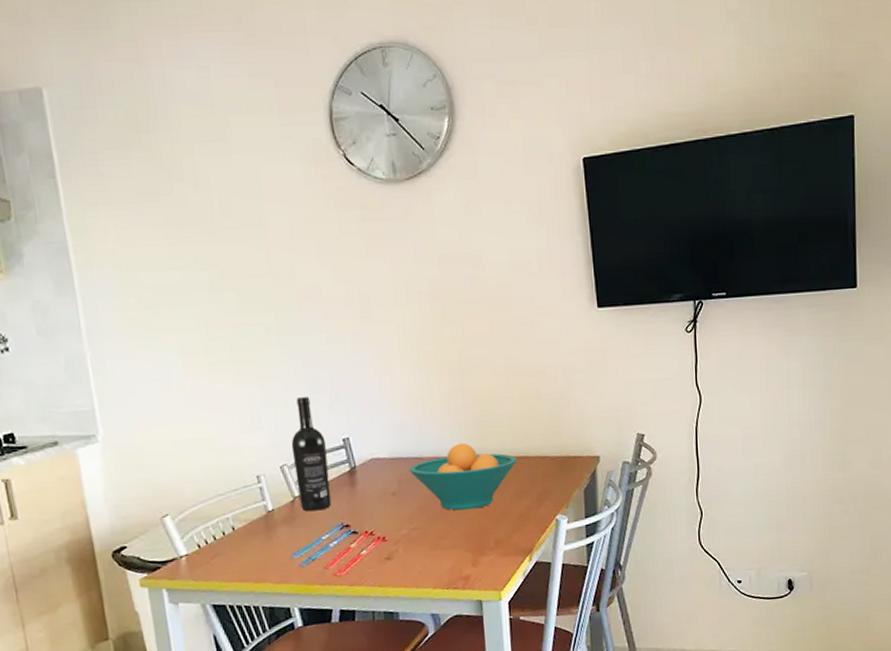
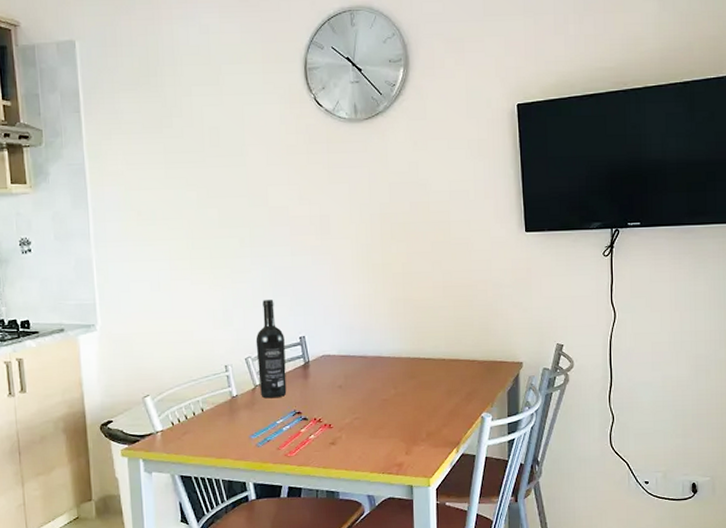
fruit bowl: present [409,442,517,511] -> none [355,345,449,404]

